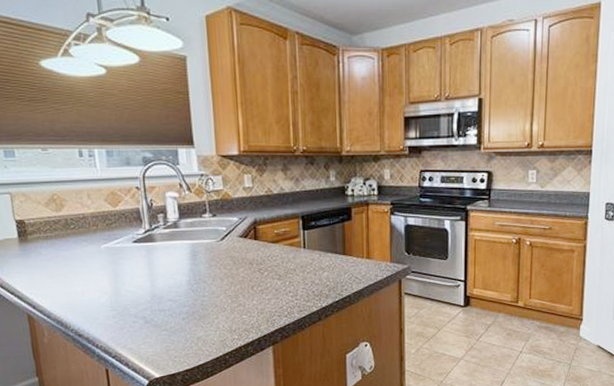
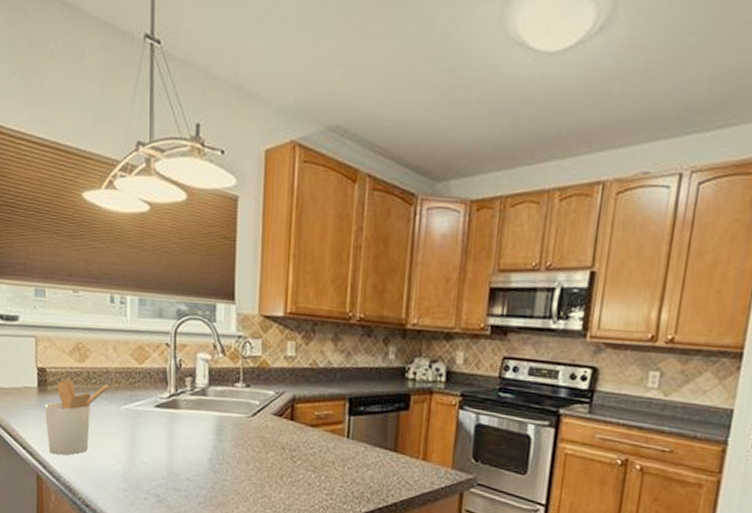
utensil holder: none [27,227,87,295] -> present [45,379,109,455]

